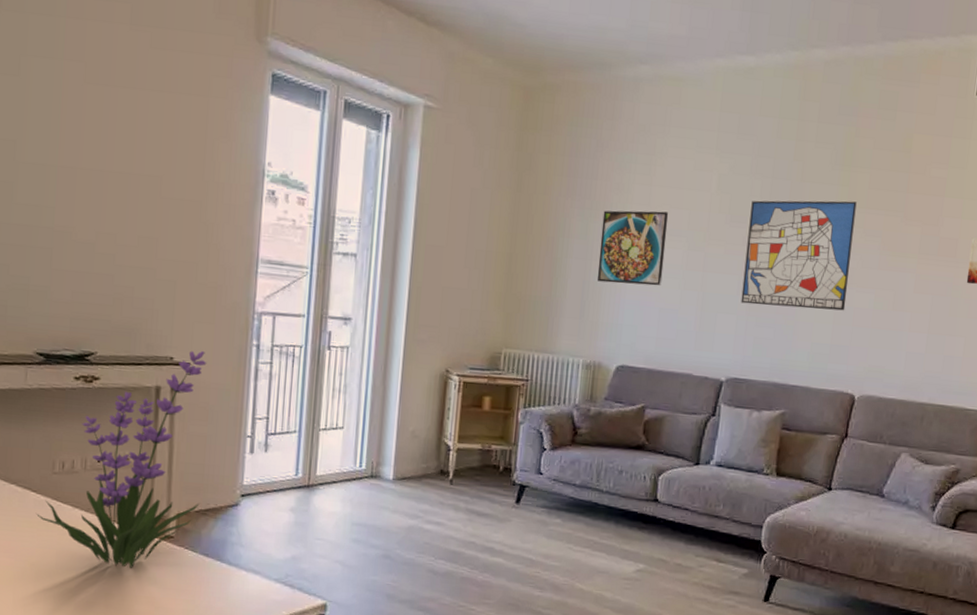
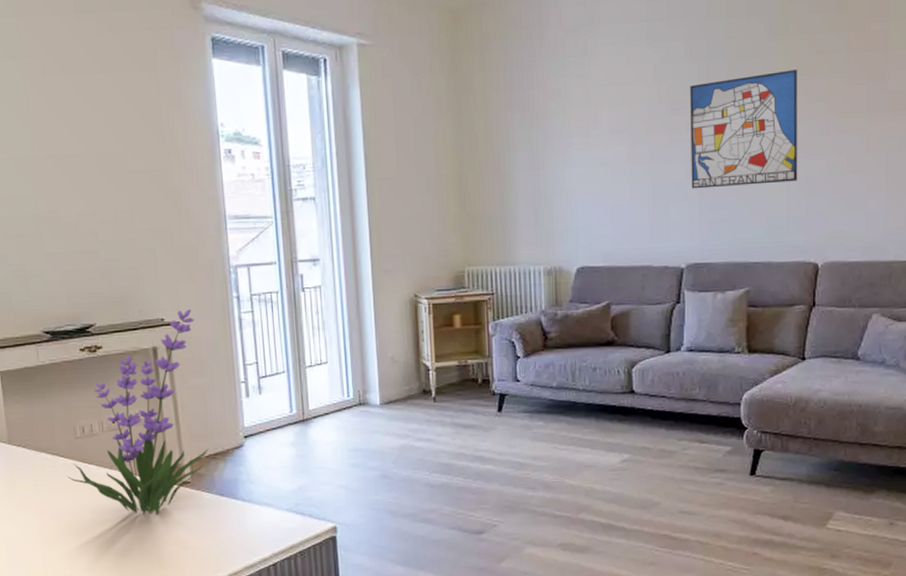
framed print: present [597,210,669,286] -> none [544,110,611,189]

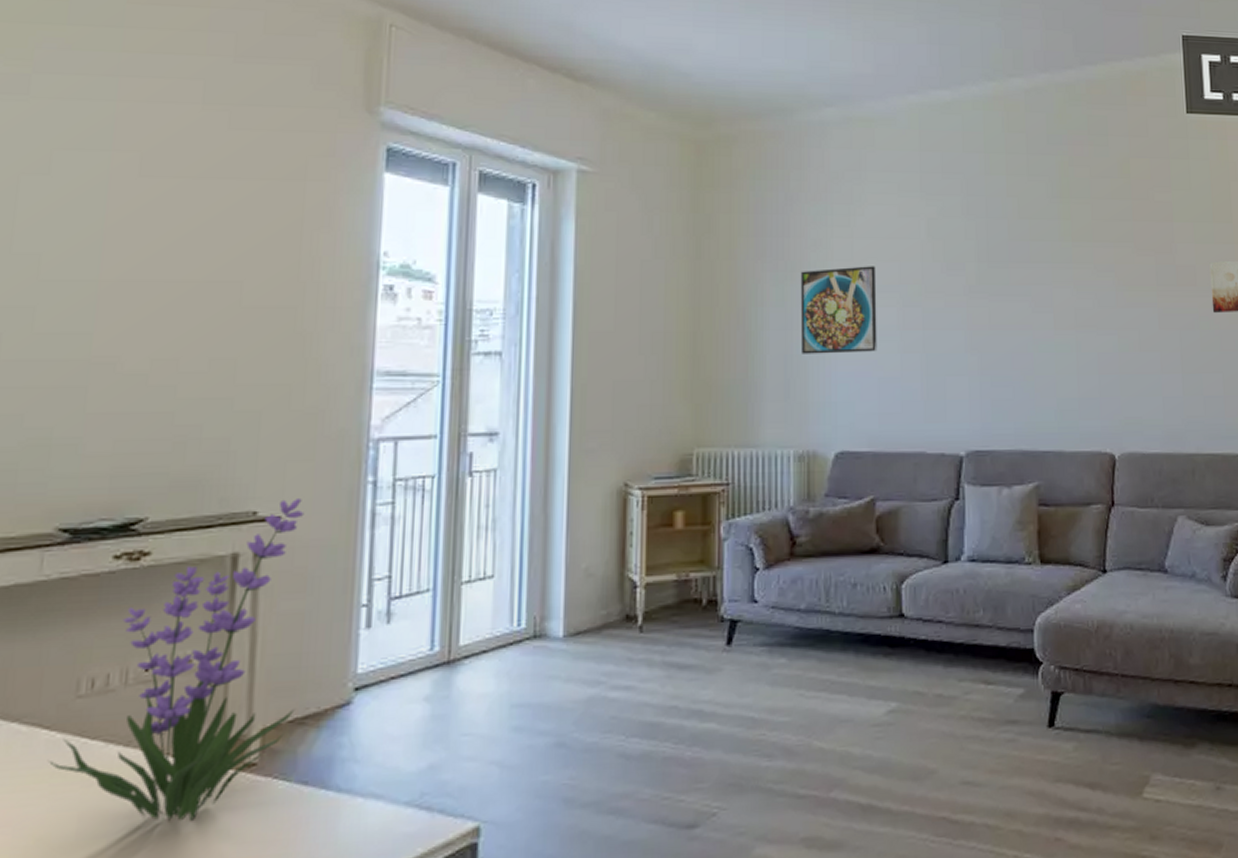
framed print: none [544,110,611,189] -> present [800,266,877,354]
wall art: present [690,69,798,189] -> none [968,235,1088,362]

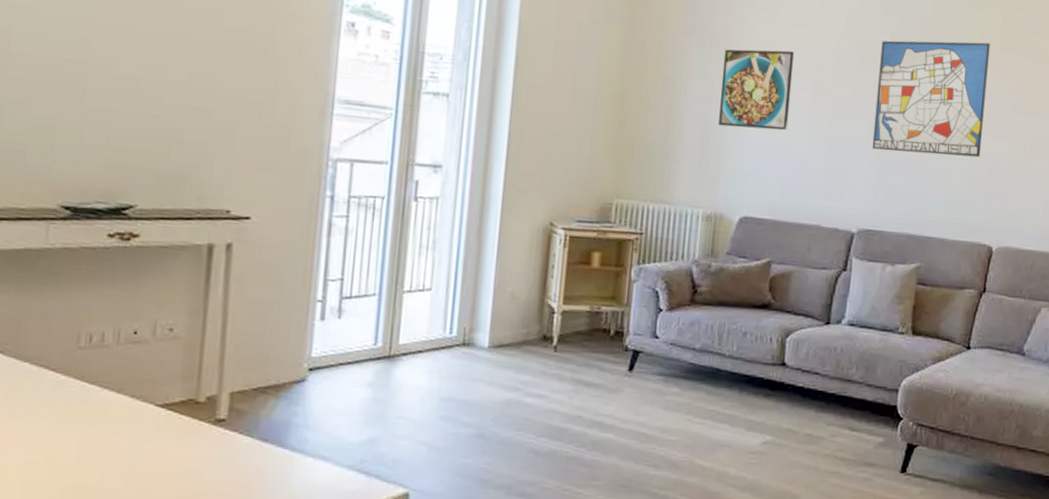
plant: present [49,499,305,821] -> none [55,202,271,459]
wall art: none [968,235,1088,362] -> present [872,40,990,158]

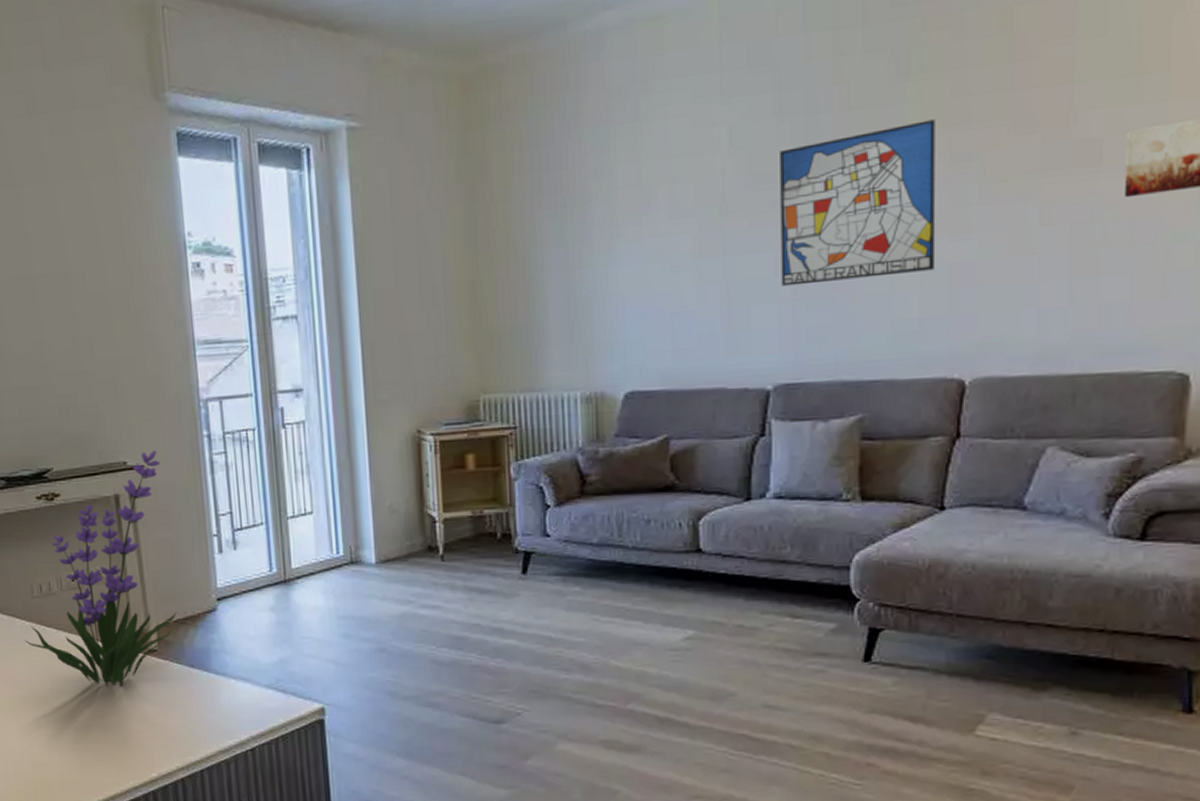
plant: none [55,202,271,459] -> present [25,451,177,686]
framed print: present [717,49,795,131] -> none [581,190,670,294]

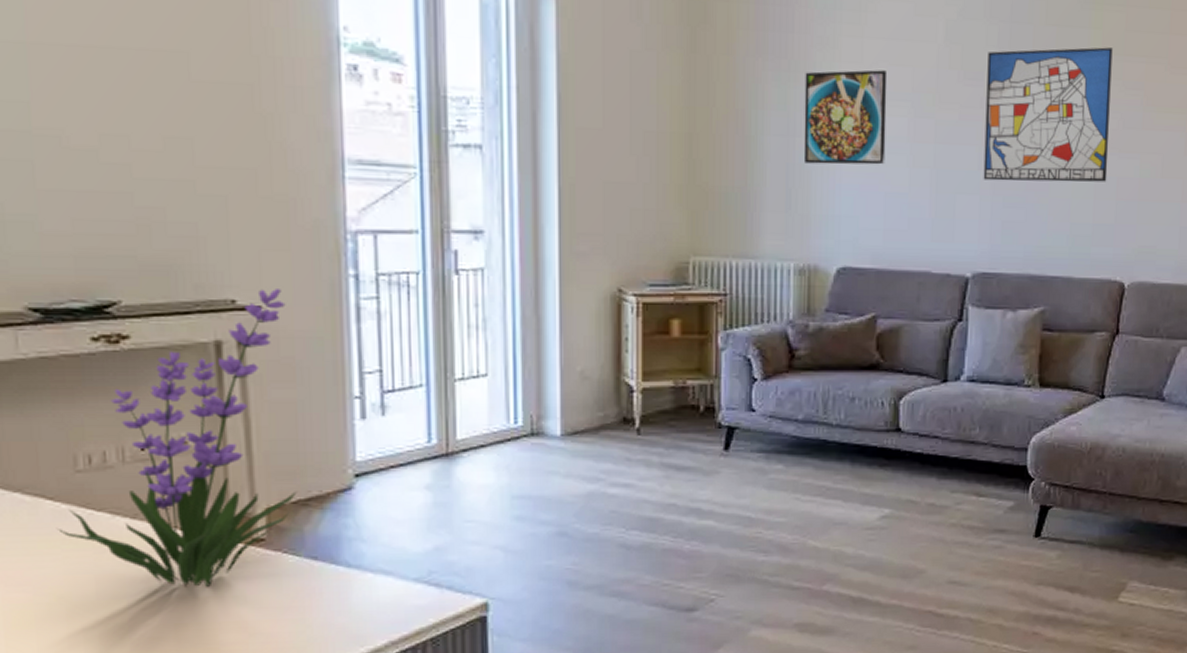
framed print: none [581,190,670,294] -> present [803,70,888,165]

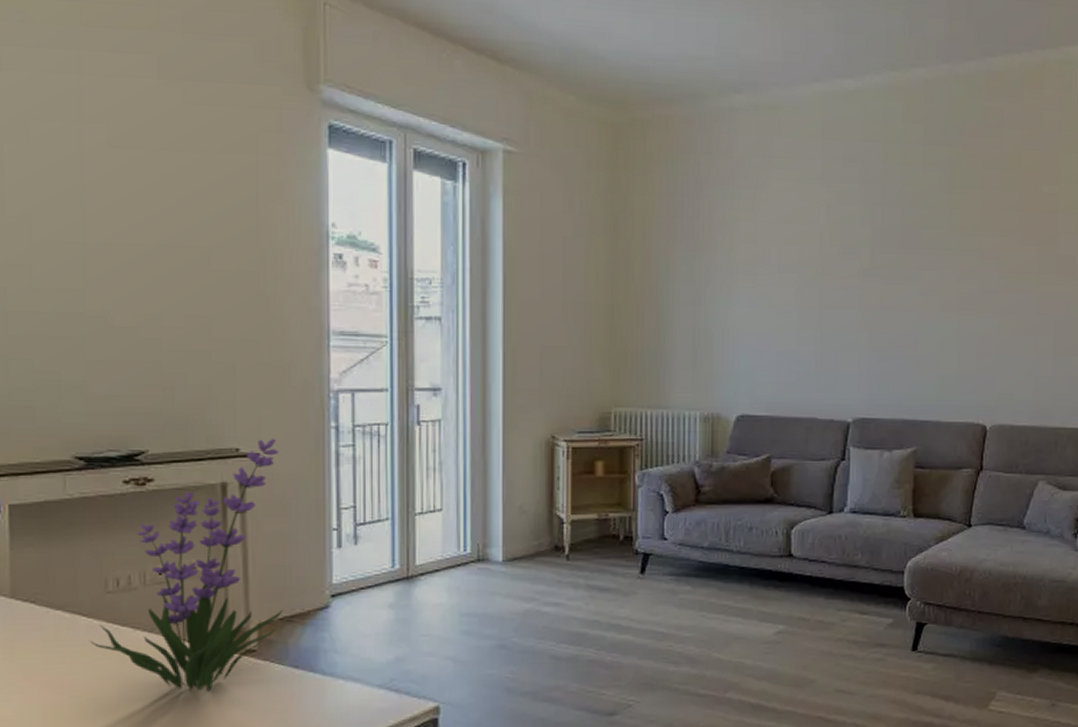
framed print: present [803,70,888,165] -> none [707,248,778,328]
wall art: present [983,47,1113,182] -> none [861,224,971,339]

